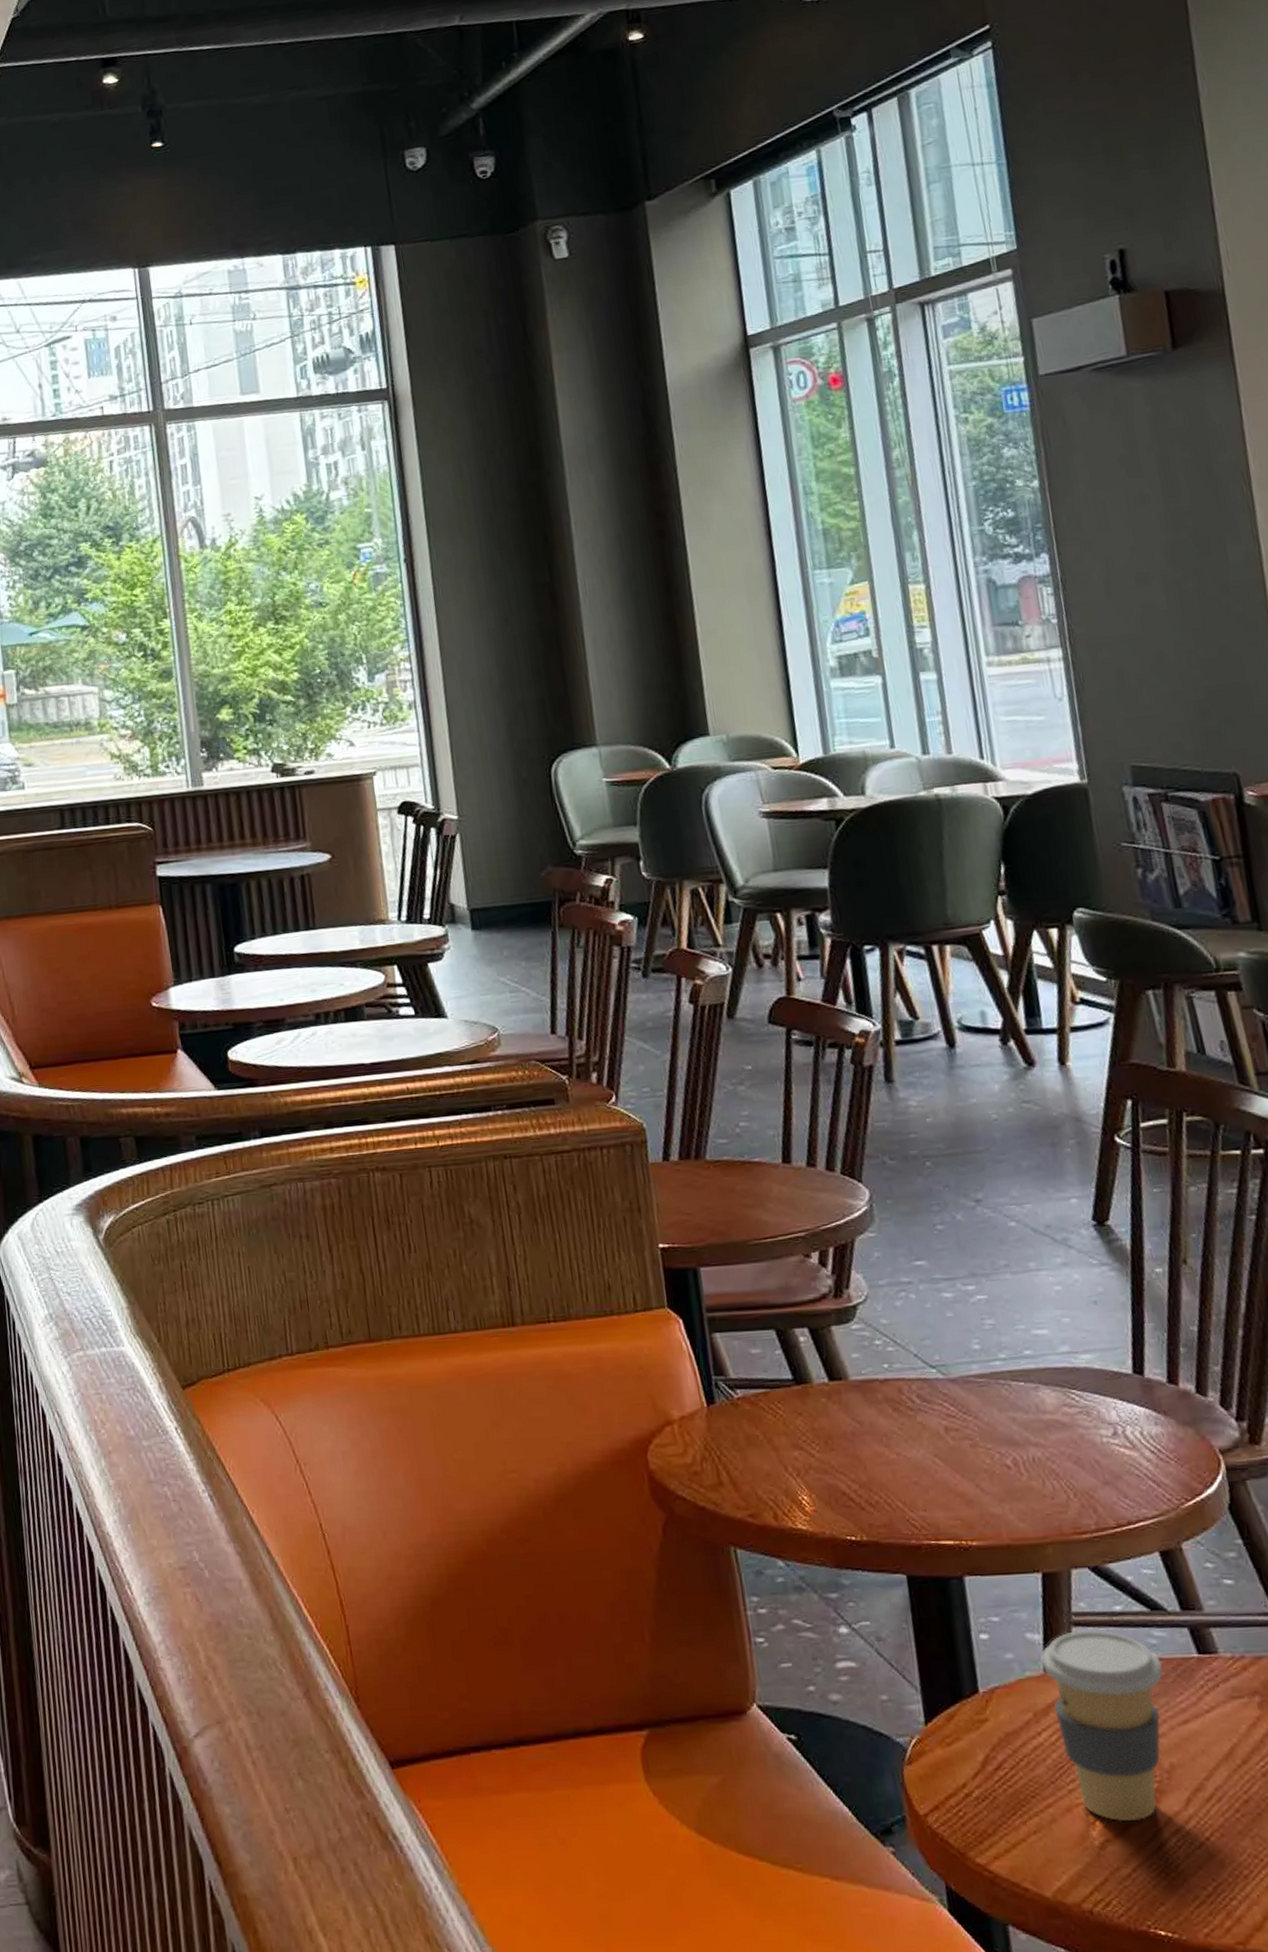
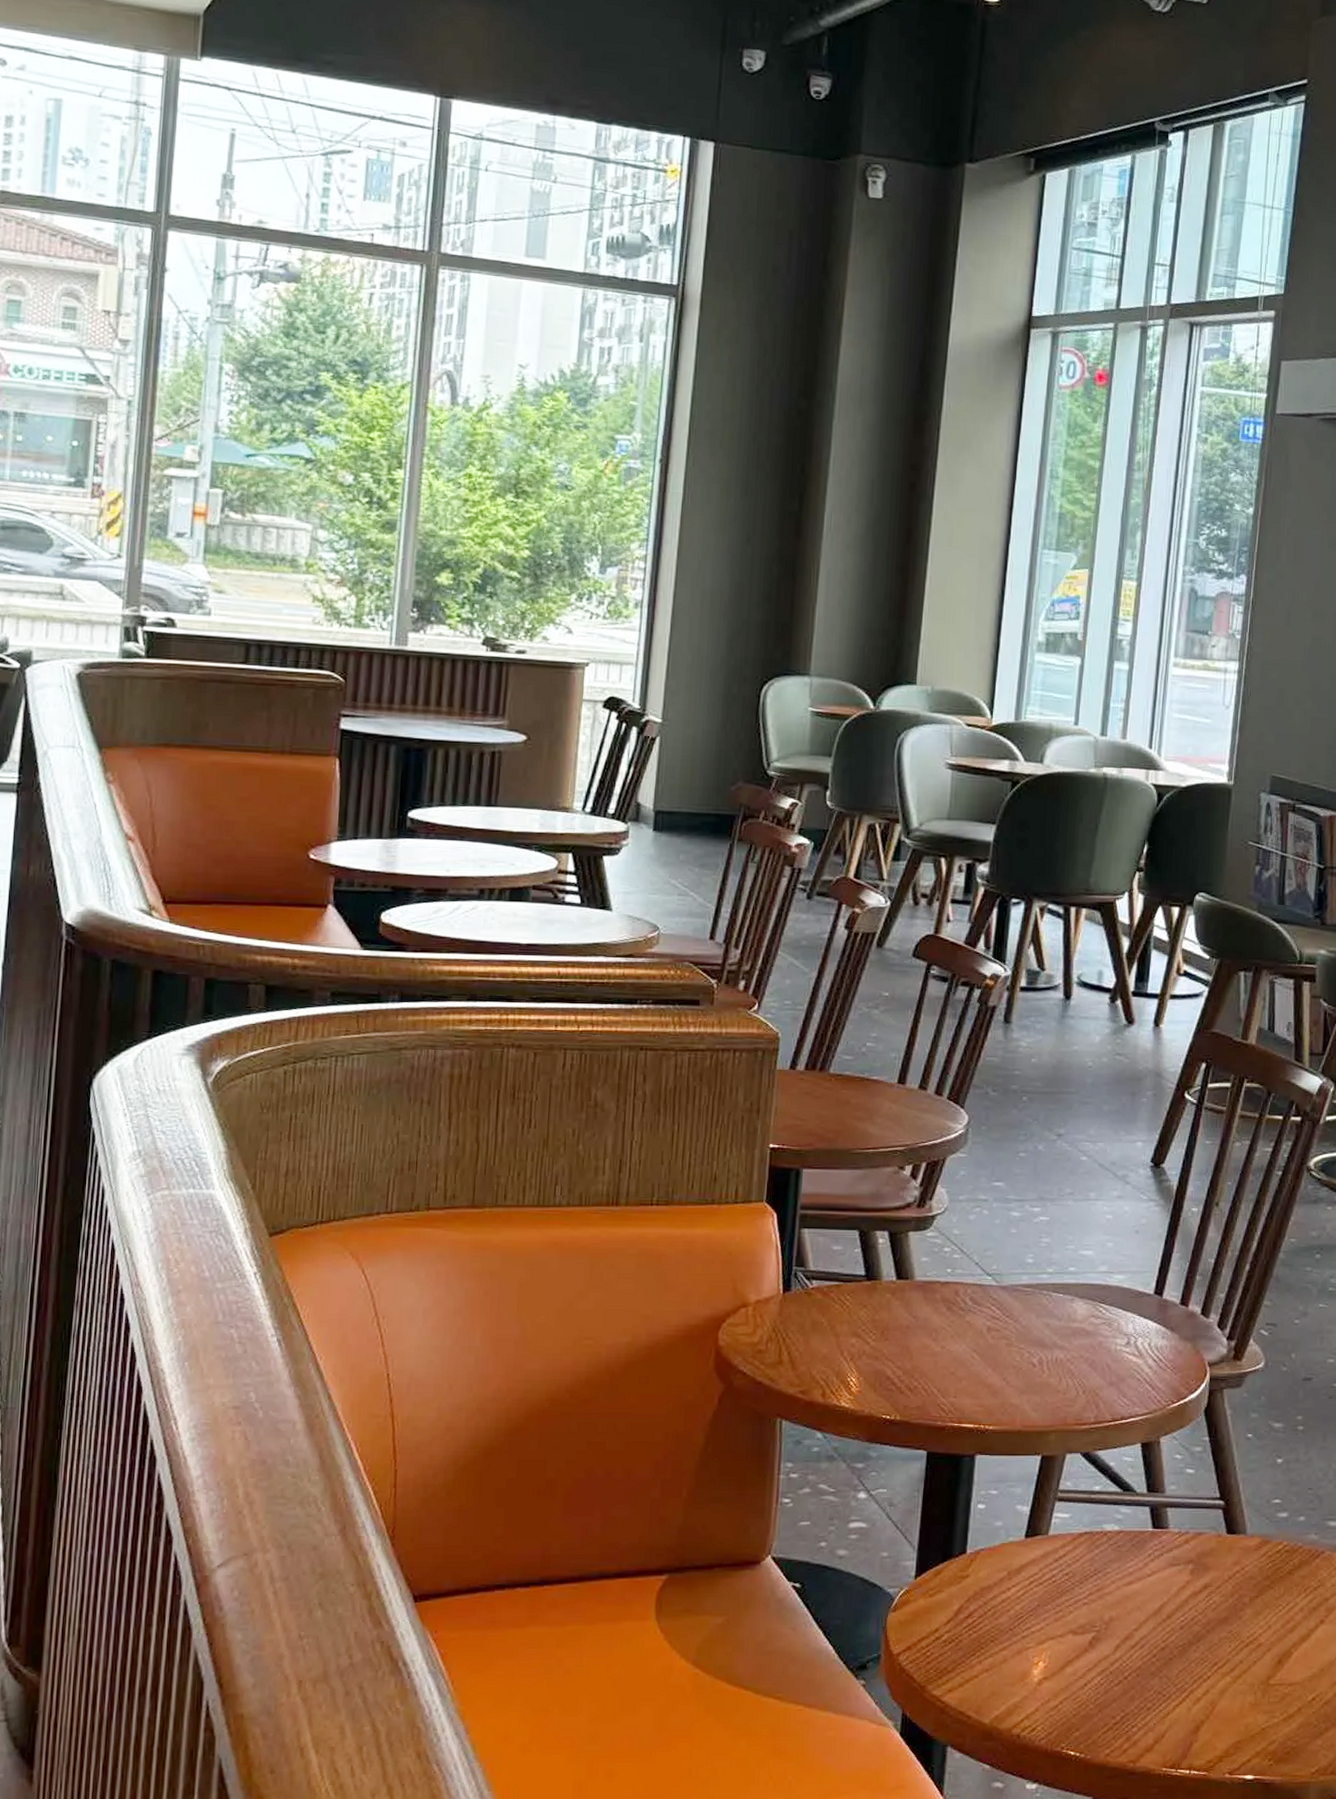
coffee cup: present [1041,1630,1163,1822] -> none [1025,1505,1122,1663]

